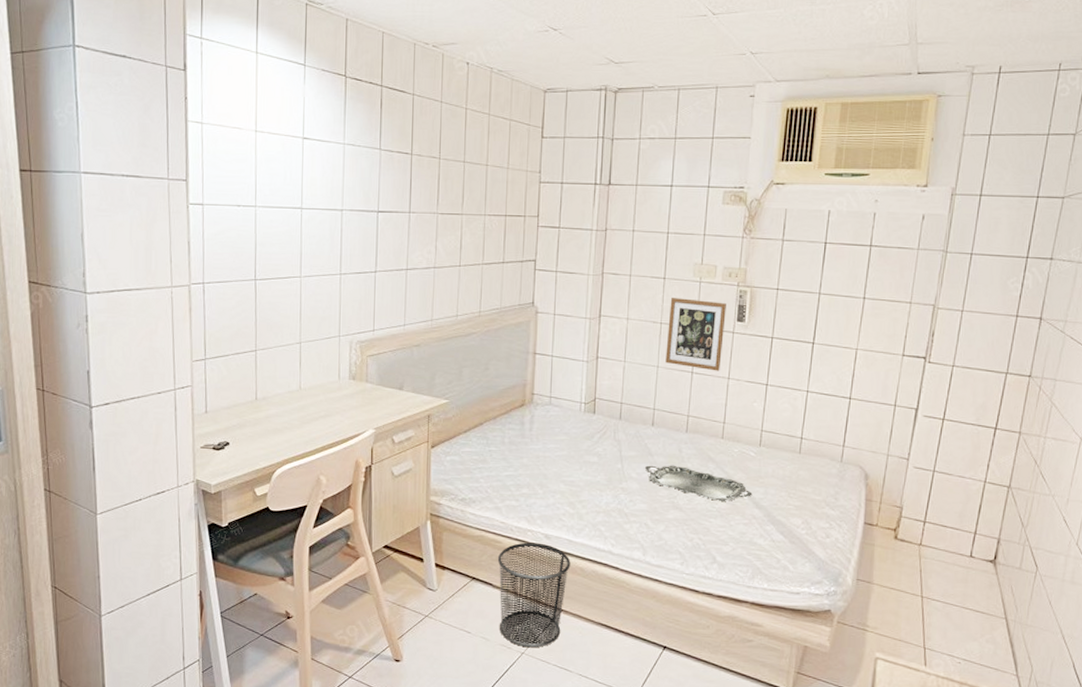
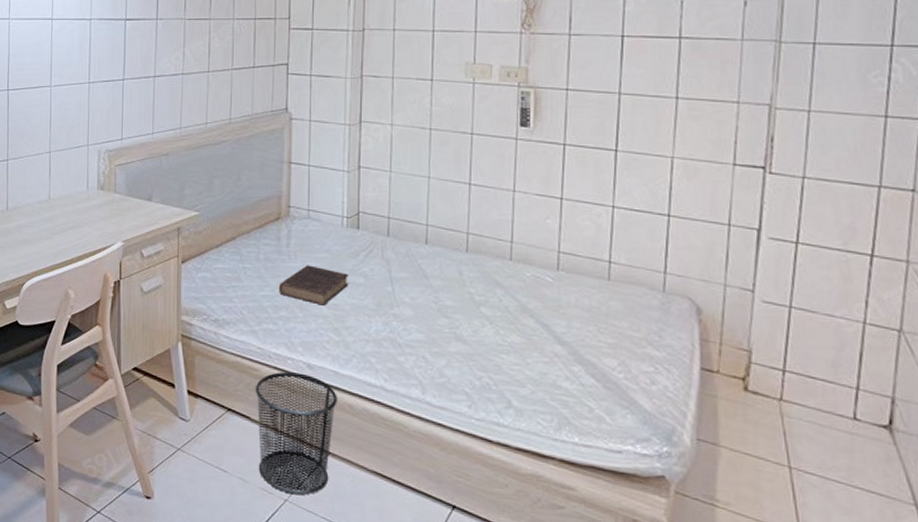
book: none [521,447,584,483] -> present [278,265,348,306]
serving tray: present [644,465,753,502] -> none [419,289,553,336]
picture frame: present [665,297,726,371] -> none [437,100,506,183]

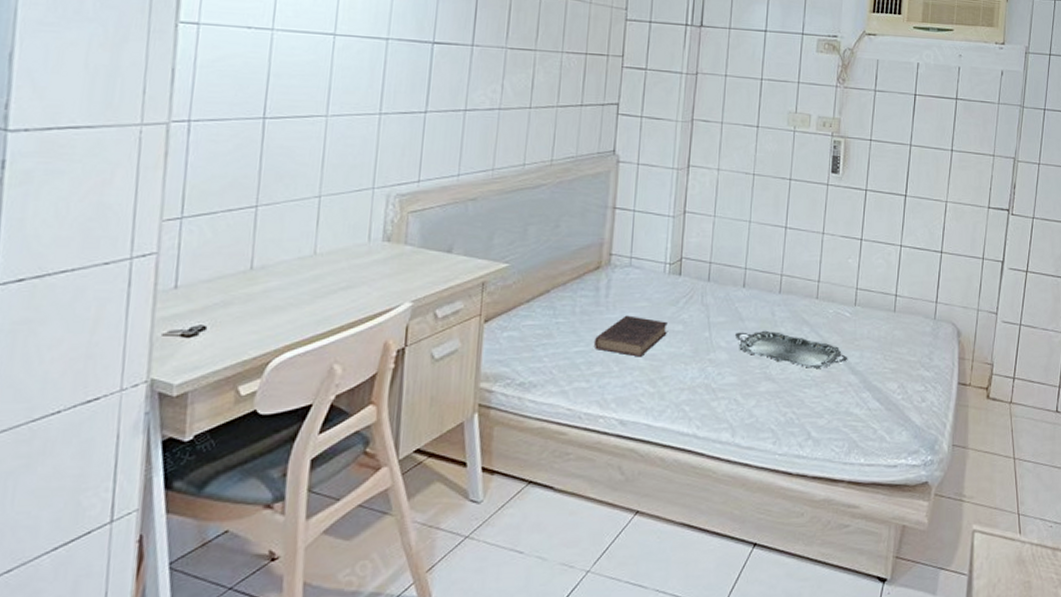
waste bin: present [255,371,337,496] -> none [559,431,649,564]
serving tray: none [419,289,553,336] -> present [734,330,848,370]

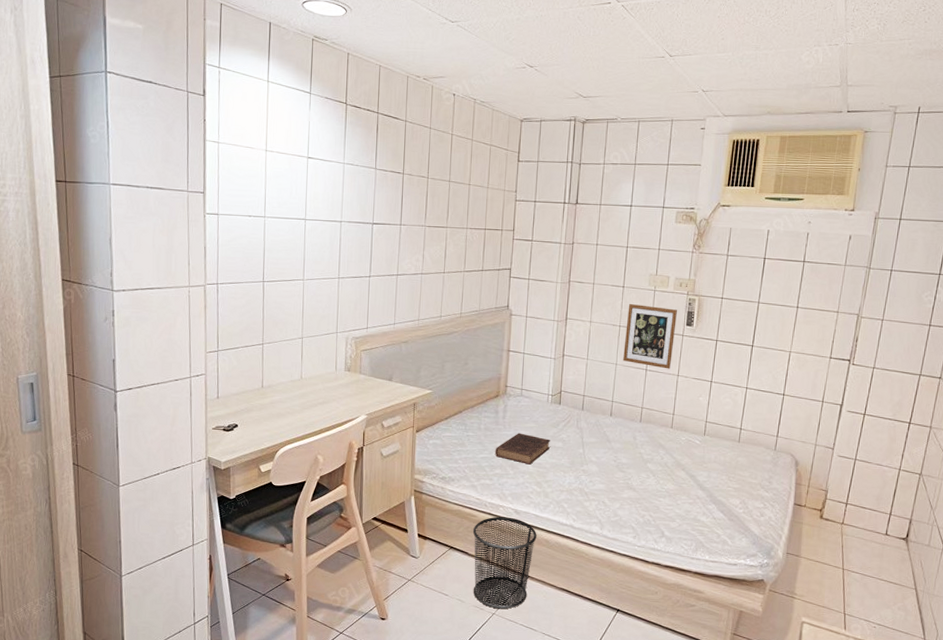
waste bin: none [559,431,649,564] -> present [472,516,537,610]
serving tray: present [734,330,848,370] -> none [603,450,697,484]
picture frame: none [758,146,821,226] -> present [623,303,677,369]

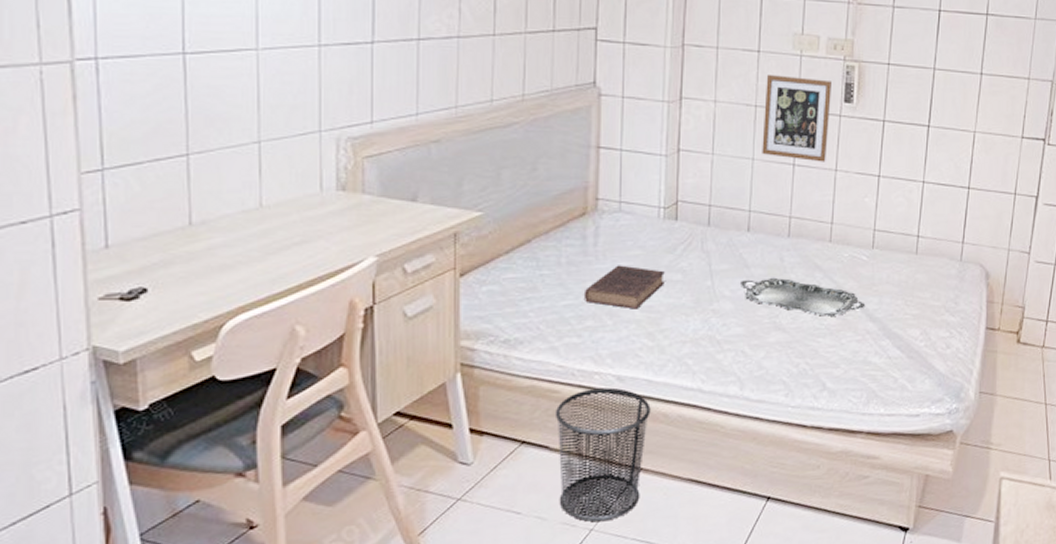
serving tray: none [603,450,697,484] -> present [739,277,866,318]

